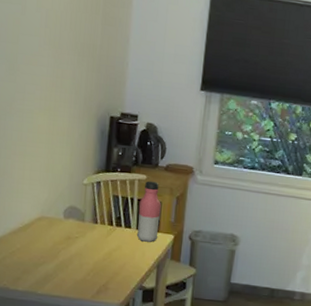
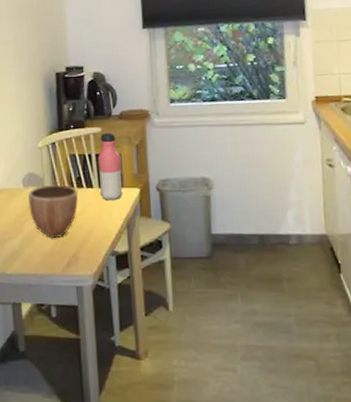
decorative bowl: none [67,219,117,268] -> present [28,184,79,238]

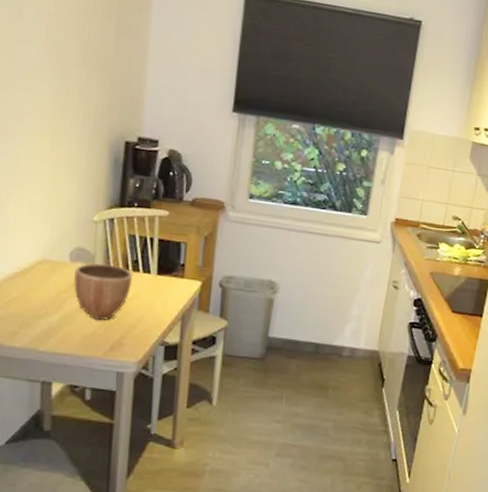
water bottle: present [97,132,123,200] -> none [157,217,186,290]

